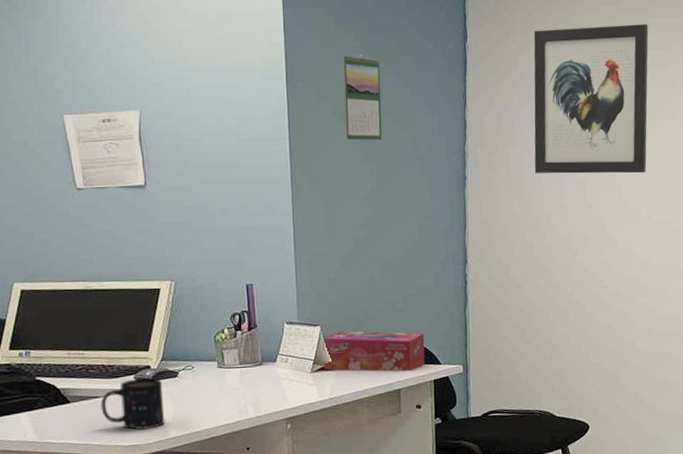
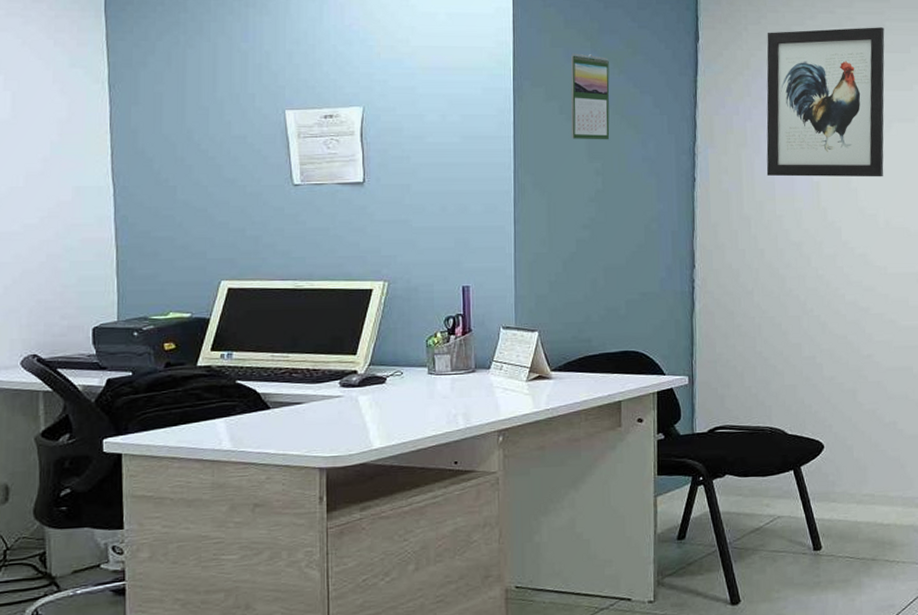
mug: present [100,378,165,431] -> none [302,384,369,440]
tissue box: present [323,331,425,371] -> none [540,337,649,381]

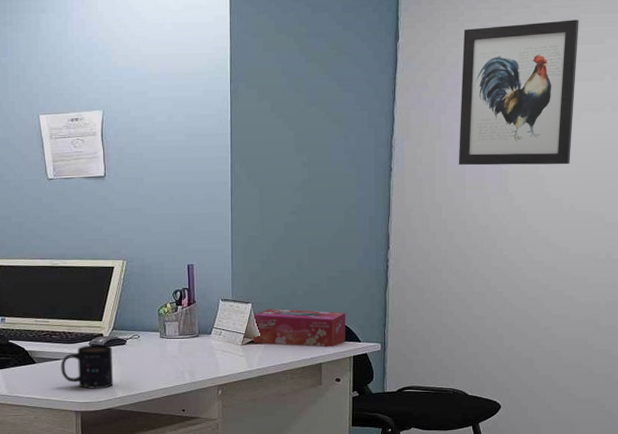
mug: none [302,384,369,440] -> present [61,345,114,390]
tissue box: none [540,337,649,381] -> present [253,309,346,347]
calendar: present [570,53,610,140] -> none [280,56,316,135]

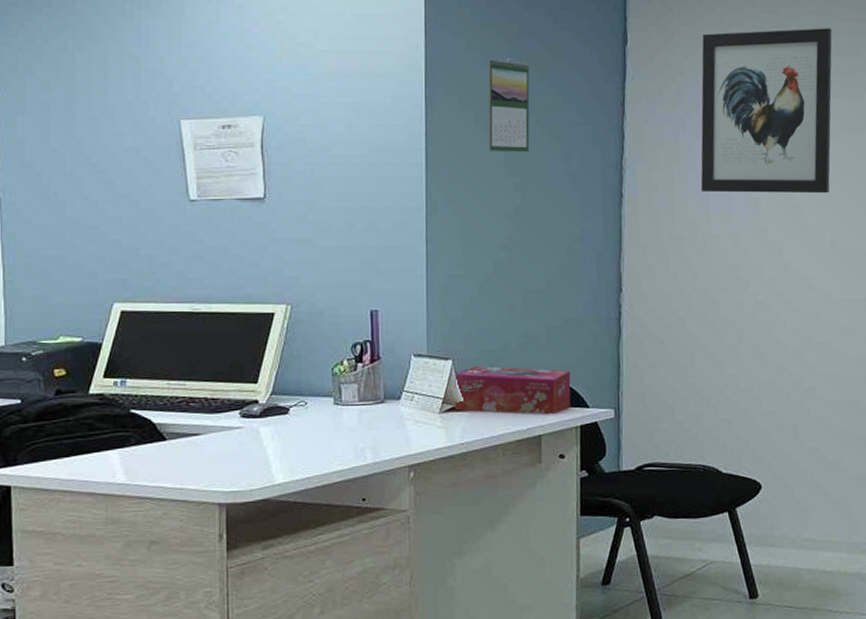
mug: present [61,345,114,390] -> none [200,414,271,475]
calendar: none [280,56,316,135] -> present [487,57,530,153]

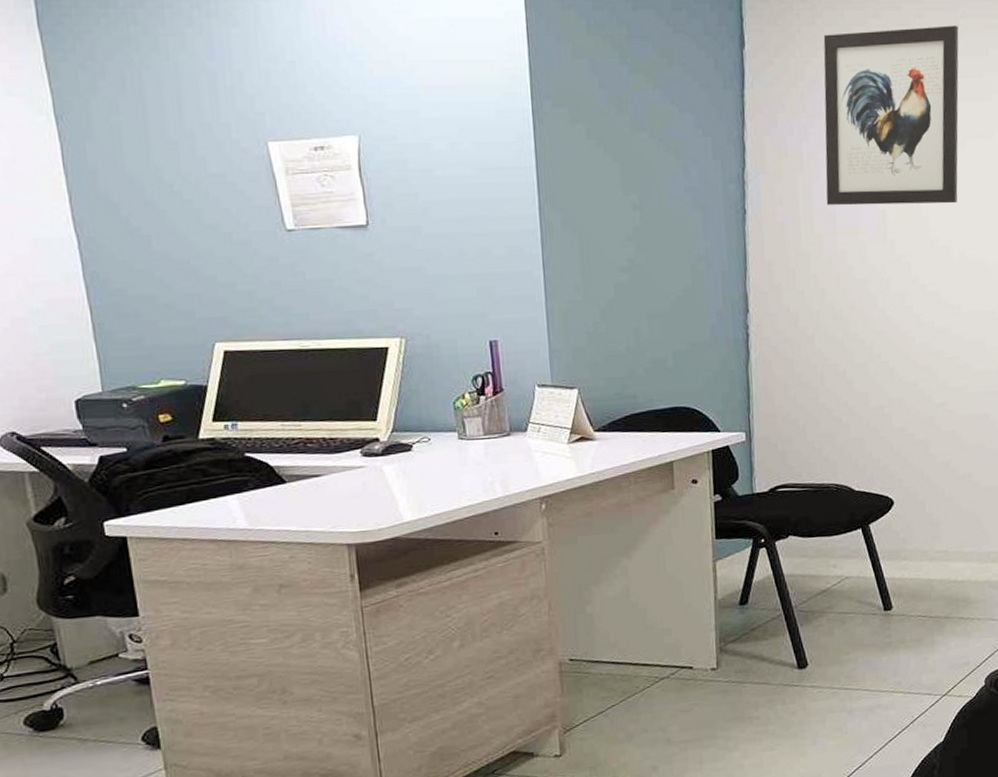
tissue box: present [454,366,571,414] -> none [581,394,701,441]
calendar: present [487,57,530,153] -> none [596,65,647,169]

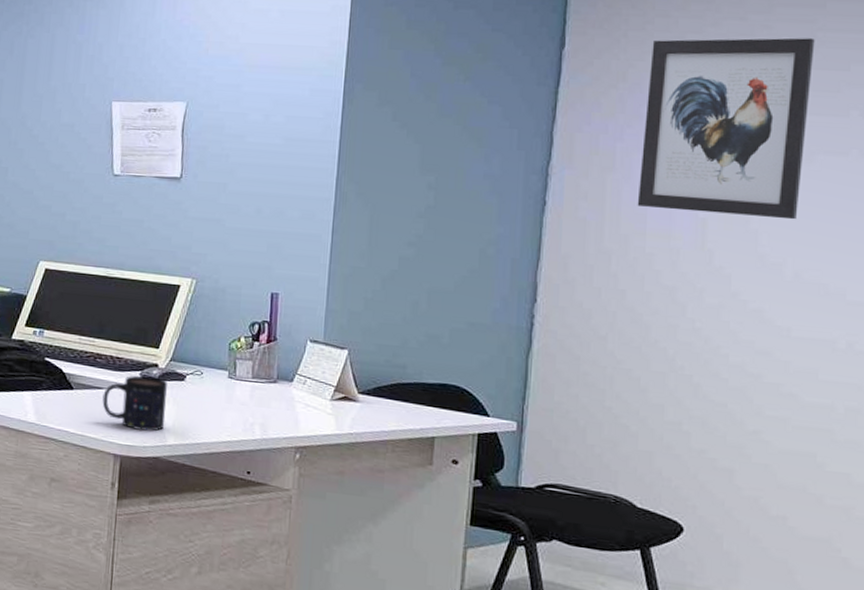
mug: none [322,452,399,514] -> present [102,375,167,432]

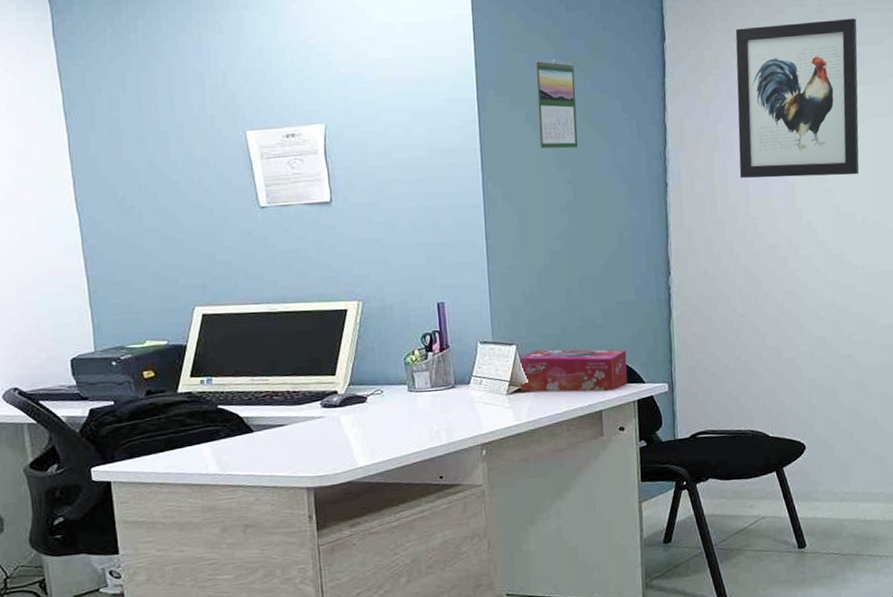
mug: present [102,375,167,432] -> none [285,404,354,460]
tissue box: none [347,359,472,418] -> present [519,349,627,392]
calendar: none [403,56,454,153] -> present [534,59,578,149]

